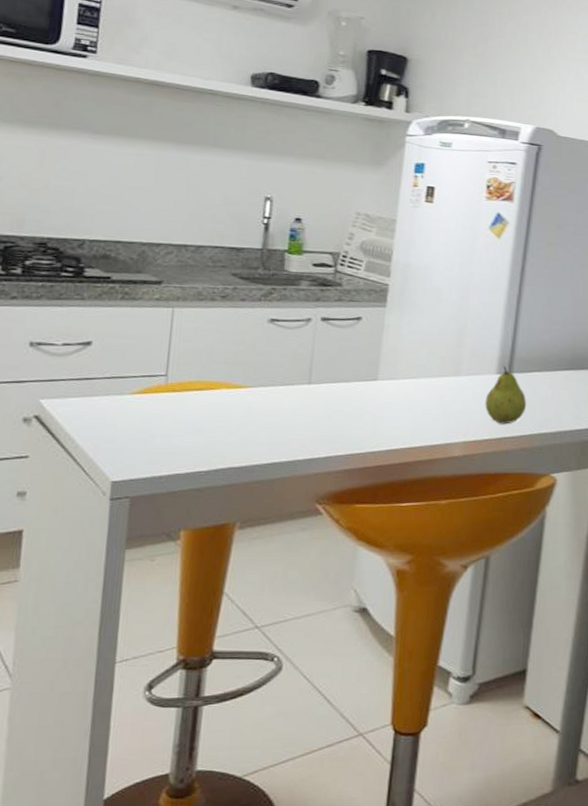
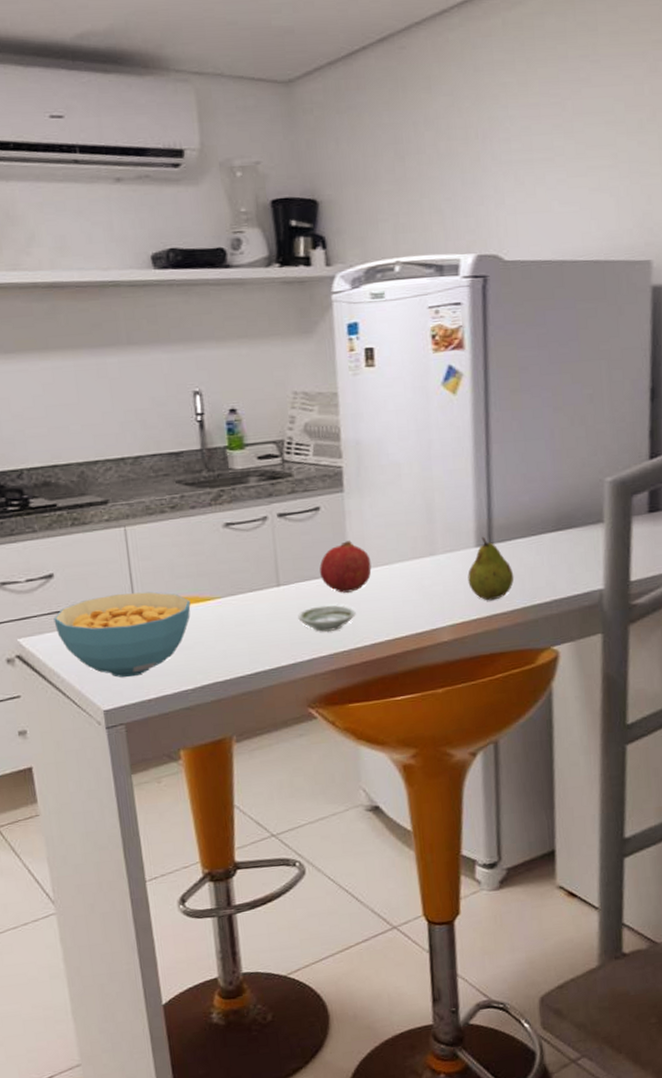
cereal bowl: none [81,369,222,452] -> present [53,591,191,678]
saucer: none [322,407,378,434] -> present [298,605,356,633]
fruit: none [351,352,400,399] -> present [319,541,372,593]

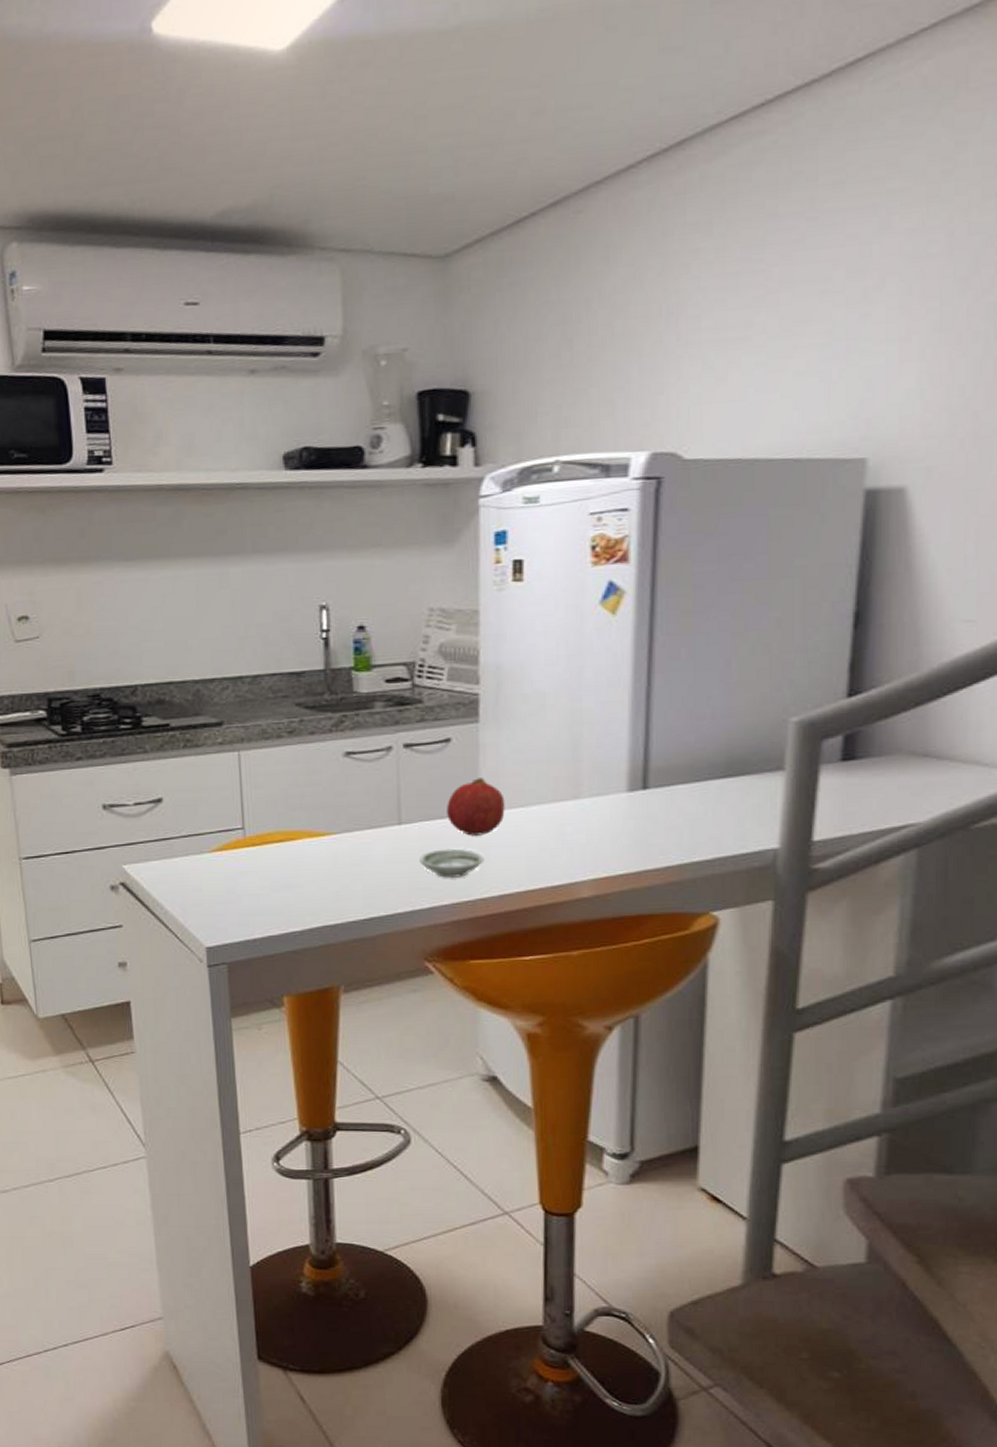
cereal bowl: present [53,591,191,678] -> none [160,823,304,914]
fruit: present [468,536,514,601] -> none [616,780,671,854]

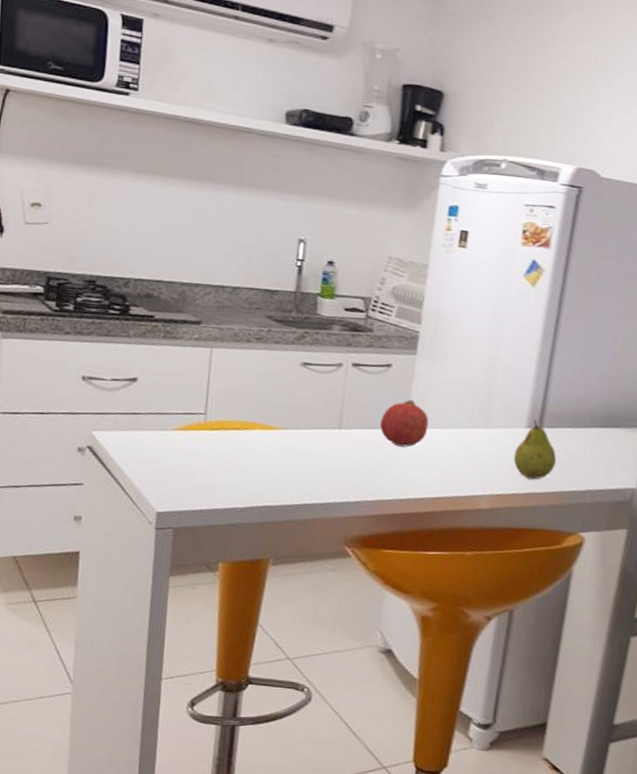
saucer: present [419,848,484,879] -> none [352,454,406,480]
fruit: none [616,780,671,854] -> present [513,419,557,480]

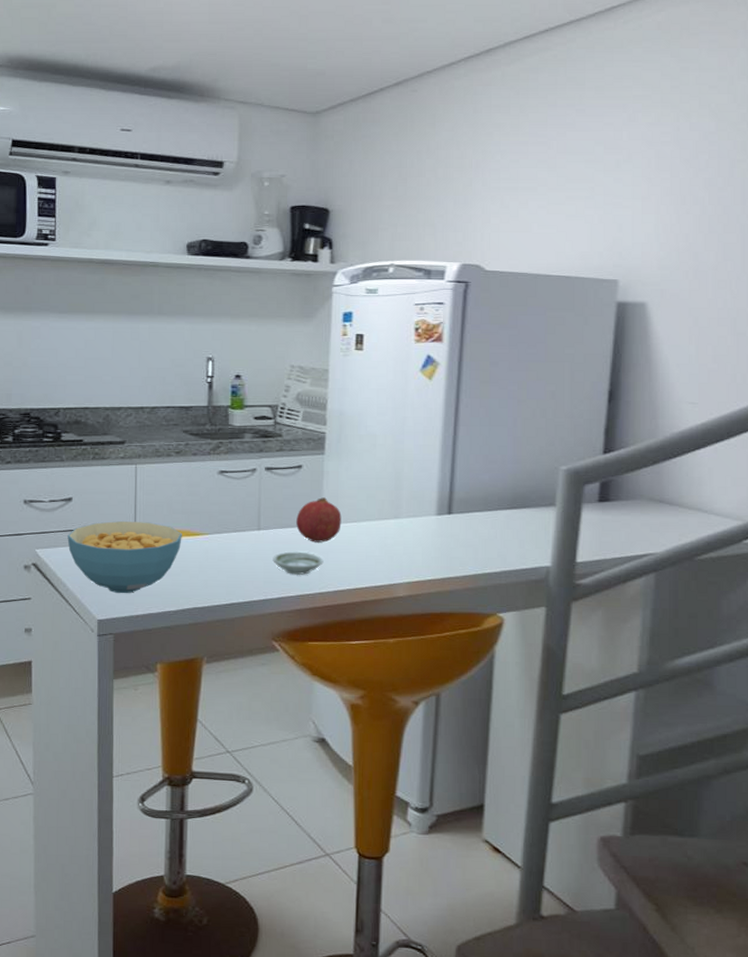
cereal bowl: none [129,407,257,487] -> present [67,520,182,594]
saucer: none [352,454,406,480] -> present [273,551,324,576]
fruit: present [513,419,557,480] -> none [426,506,469,565]

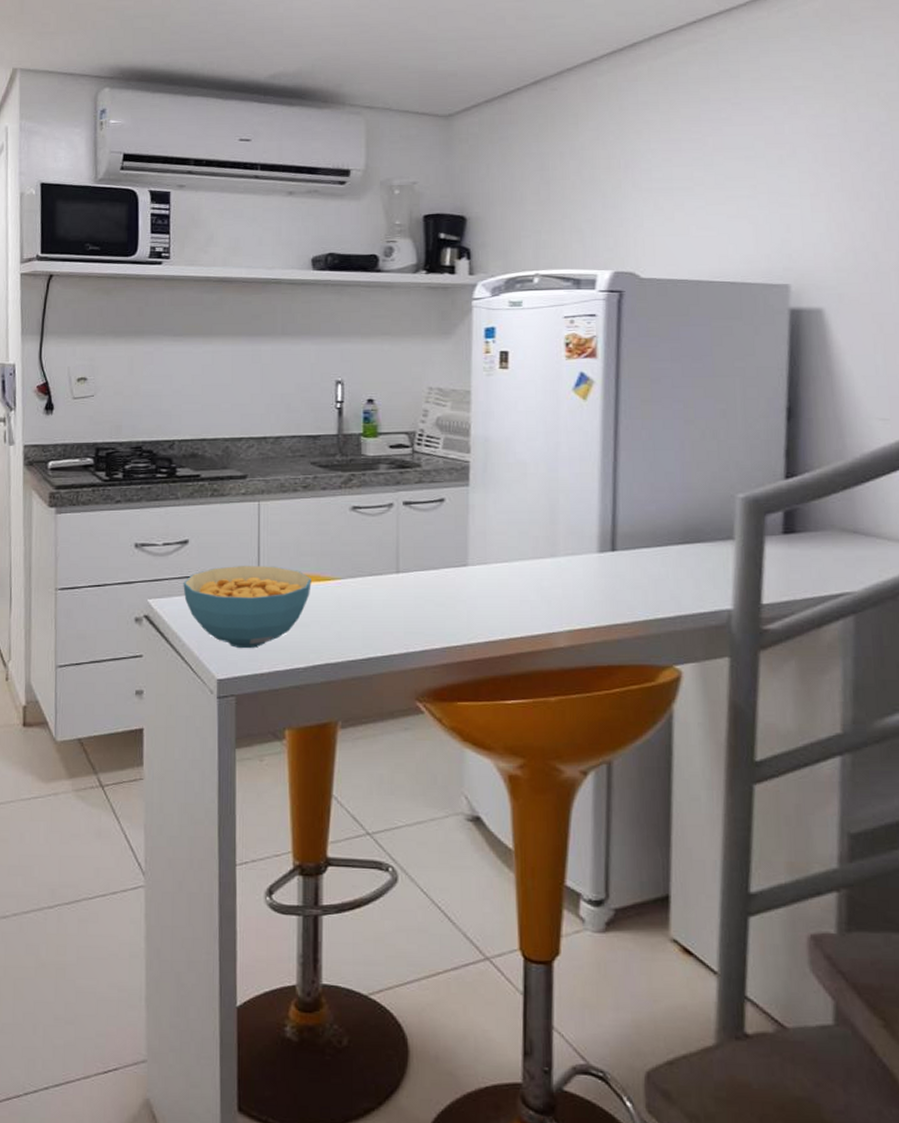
saucer: present [273,551,324,576] -> none [414,597,472,625]
fruit: present [296,497,342,543] -> none [440,534,491,586]

